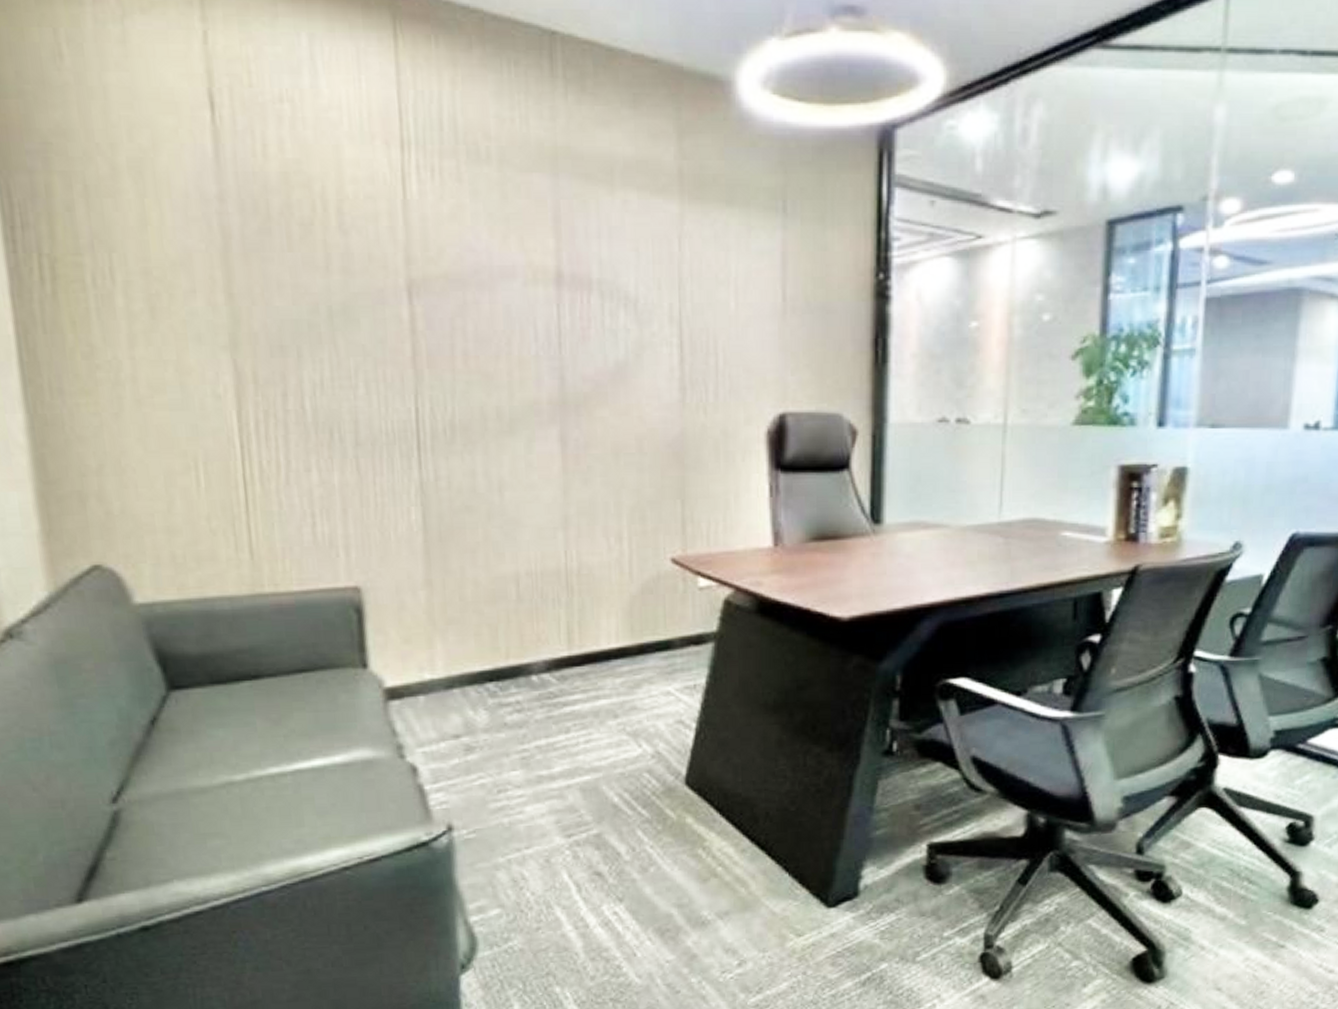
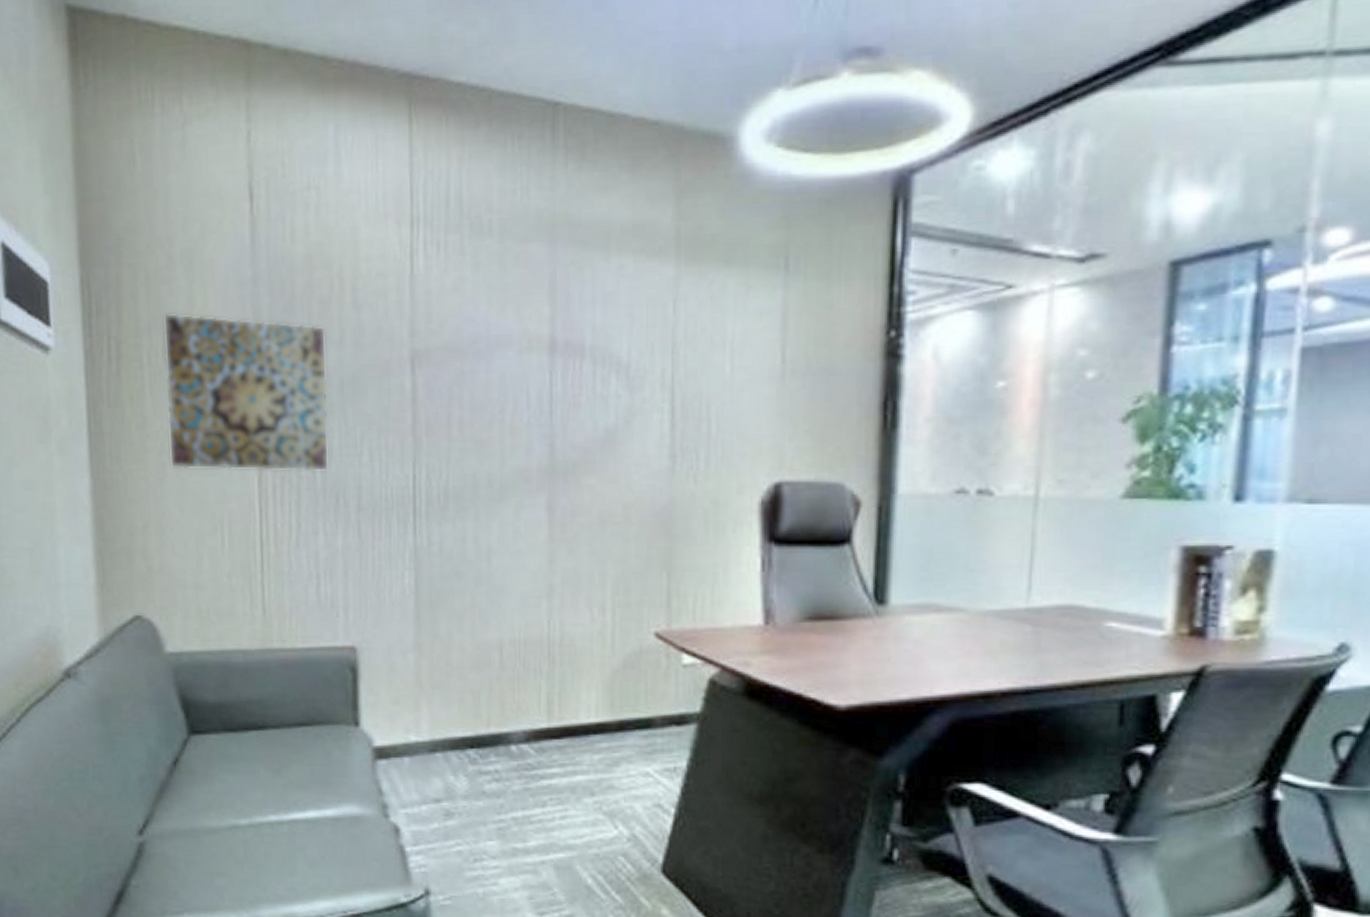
wall art: none [108,229,321,406] -> present [163,313,330,472]

